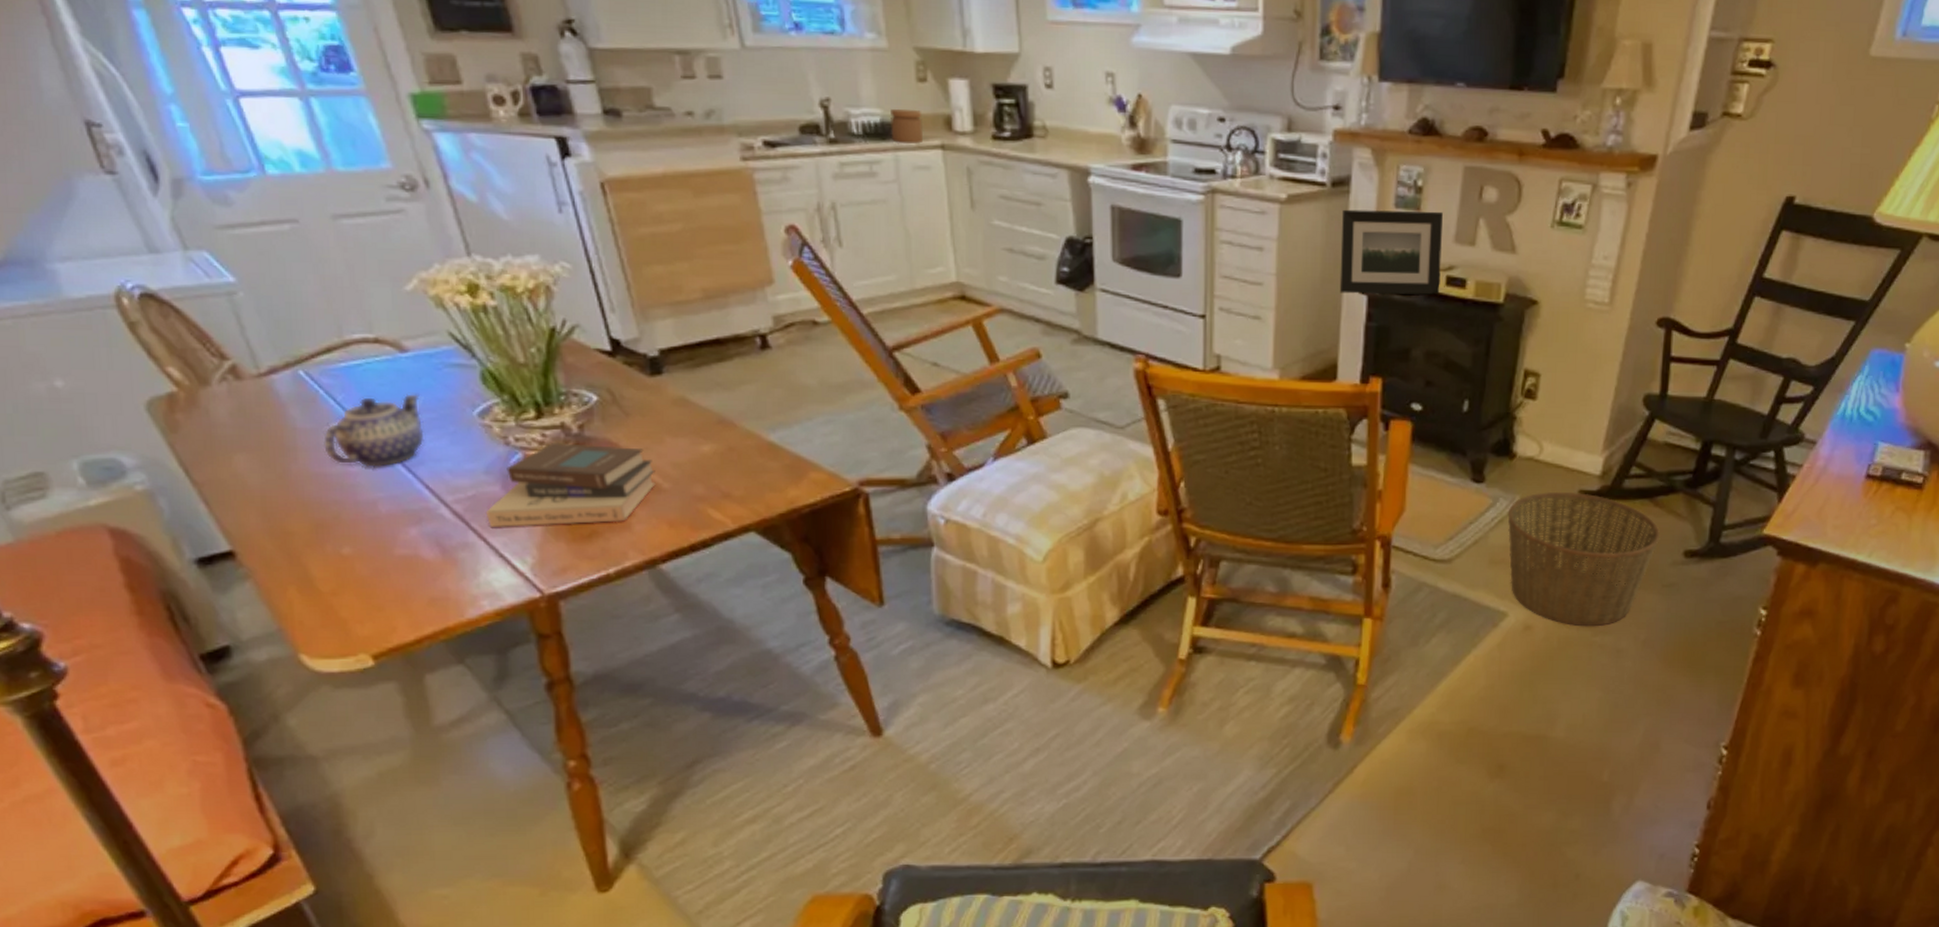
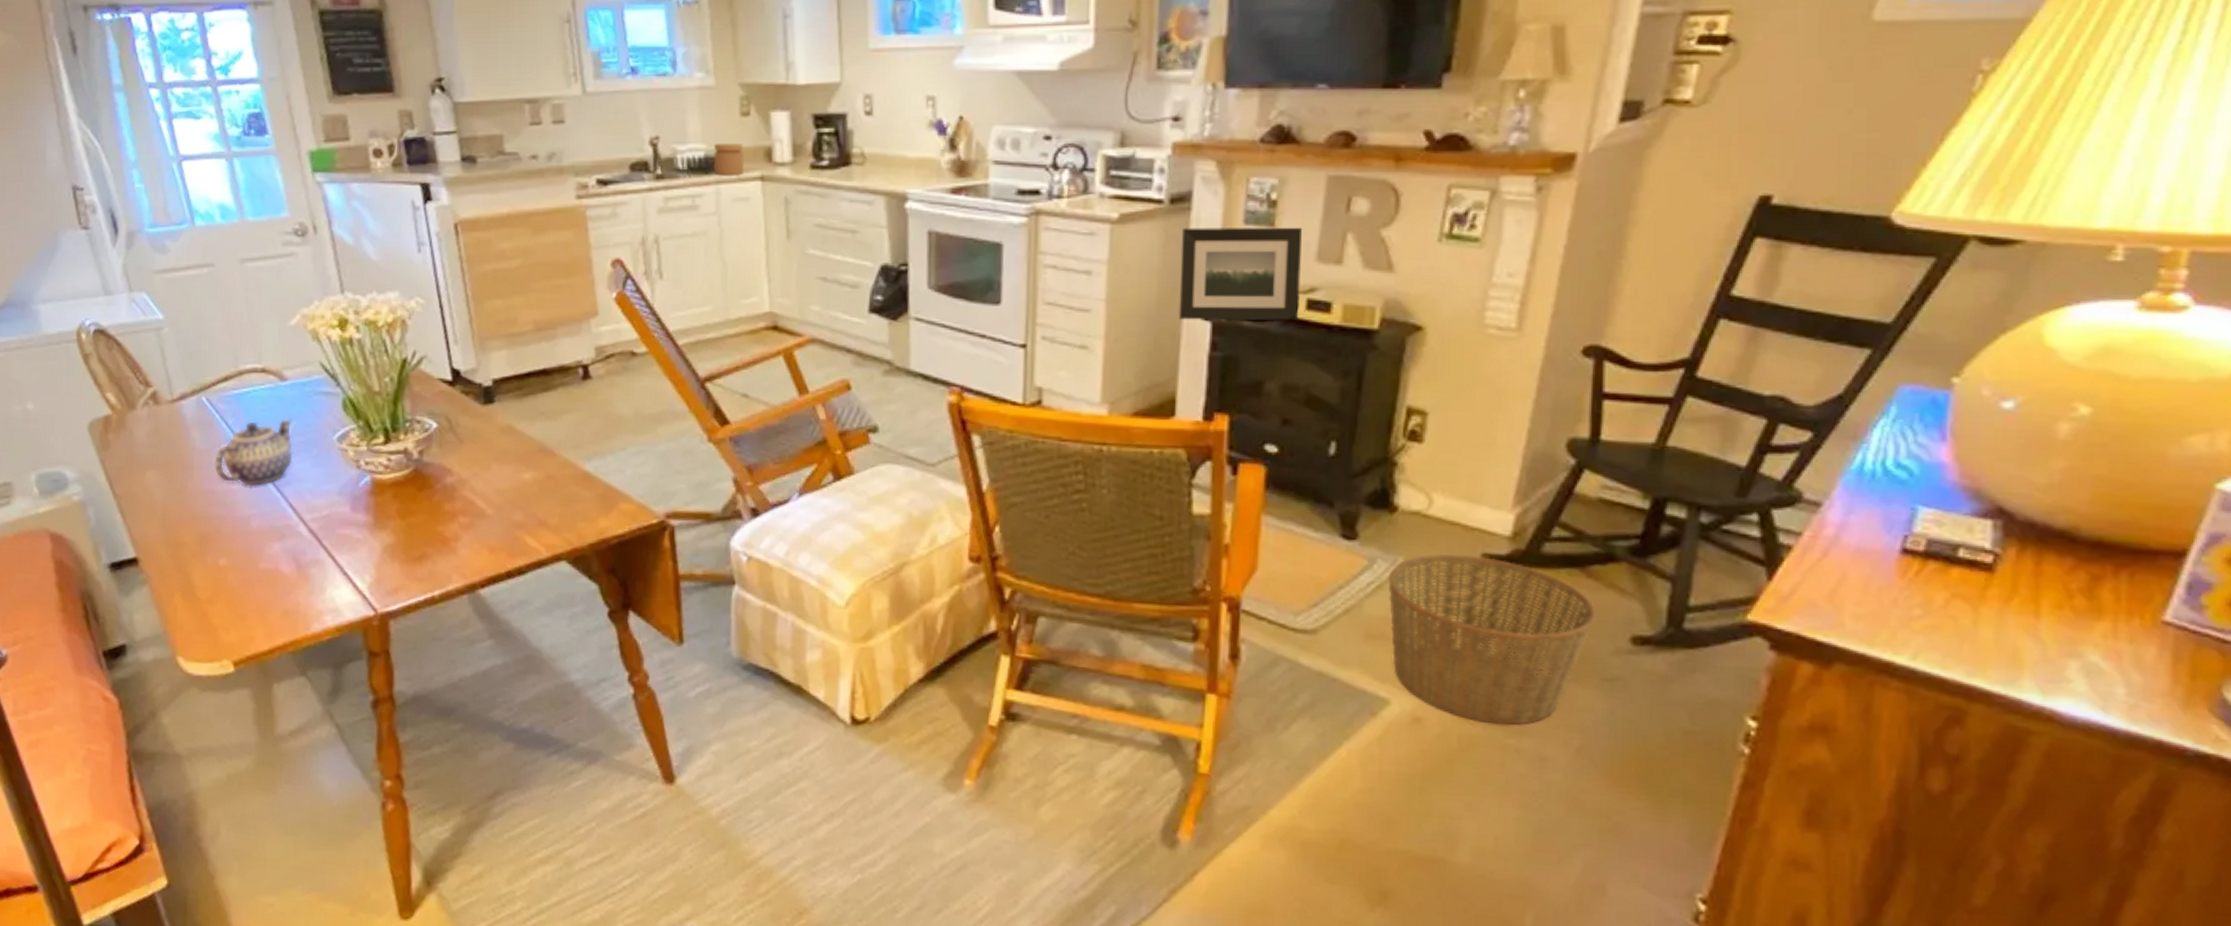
books: present [485,443,656,528] -> none [335,467,481,547]

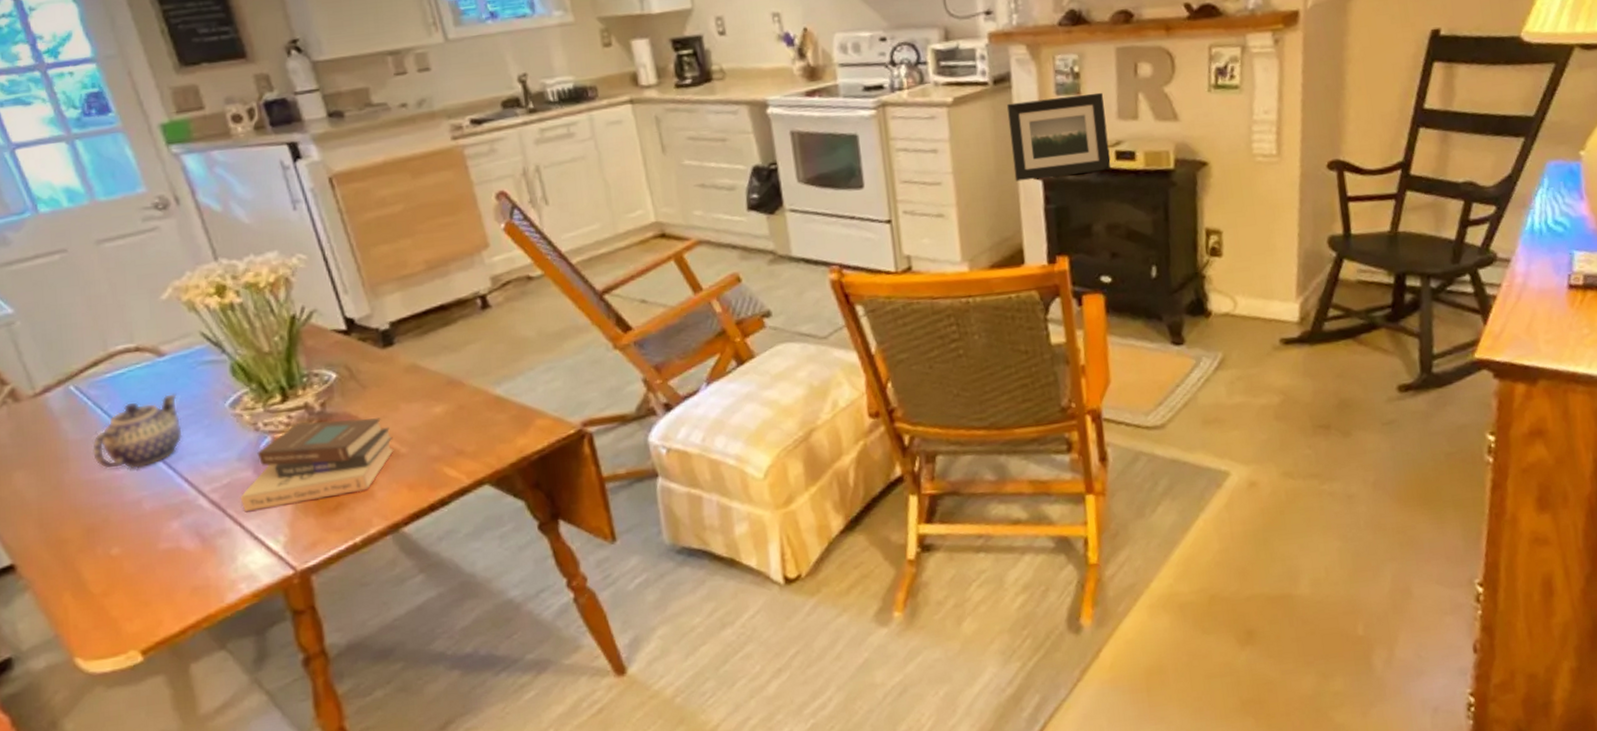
books: none [335,467,481,547] -> present [240,418,394,511]
jar: present [714,142,744,176] -> none [581,72,613,104]
basket: present [1388,553,1597,726] -> none [1212,341,1371,477]

